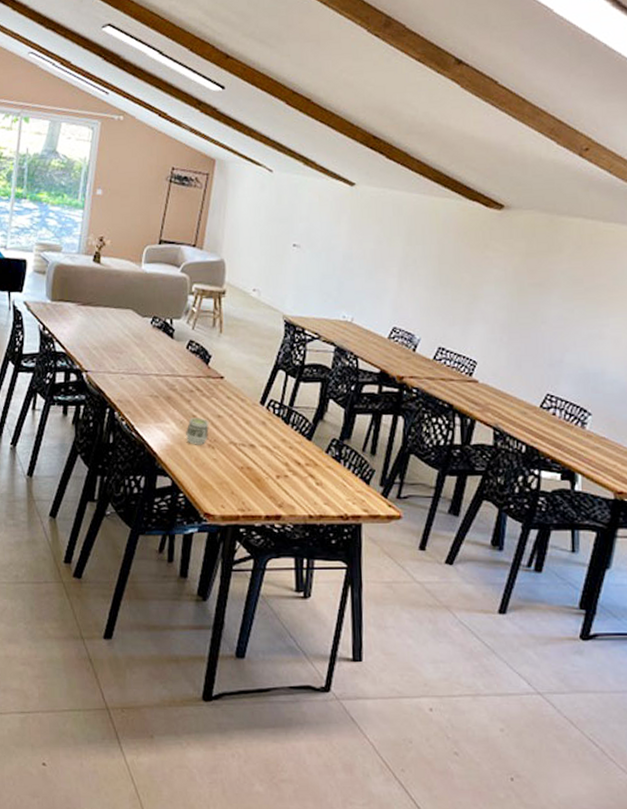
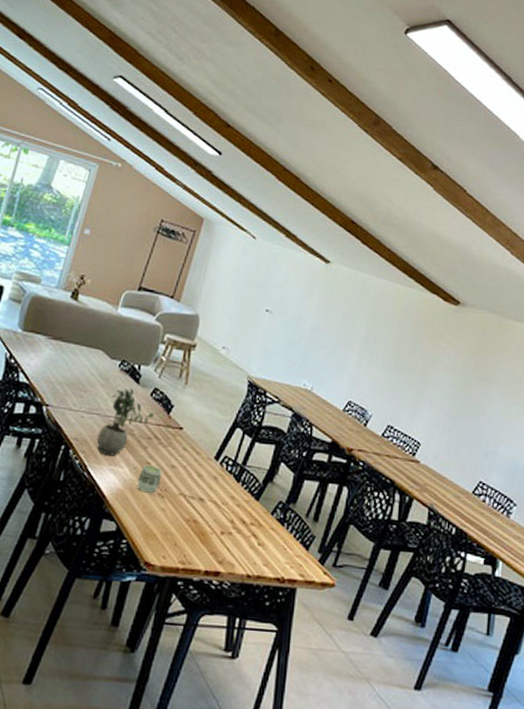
potted plant: none [139,343,193,413] -> present [96,386,154,456]

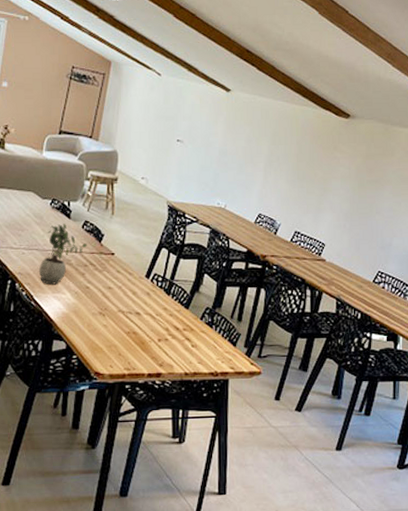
cup: present [137,465,162,493] -> none [80,289,101,313]

